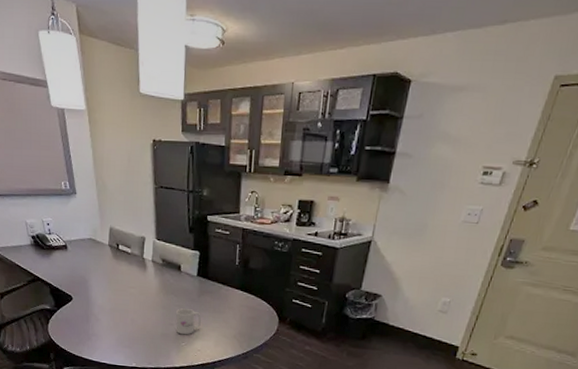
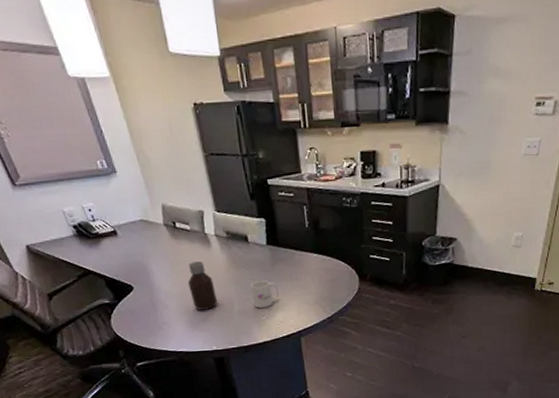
bottle: none [120,282,145,329] -> present [187,261,218,310]

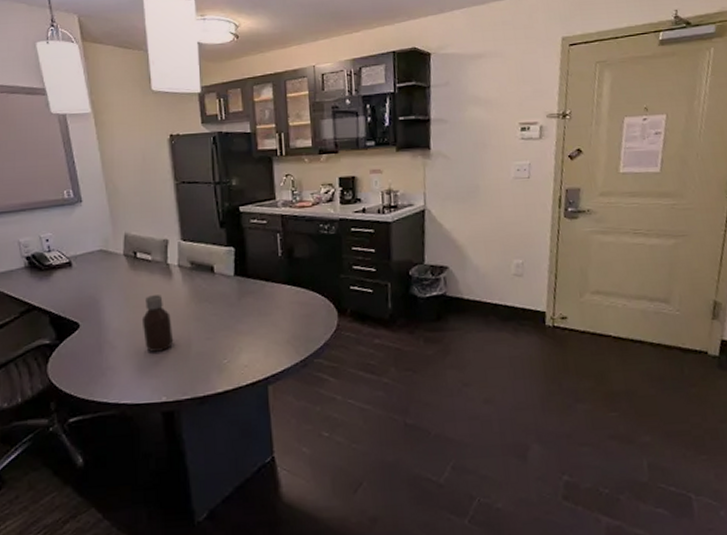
mug: present [251,280,279,309] -> none [213,316,245,350]

